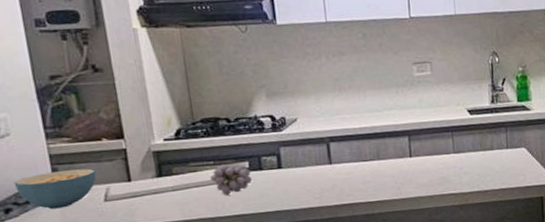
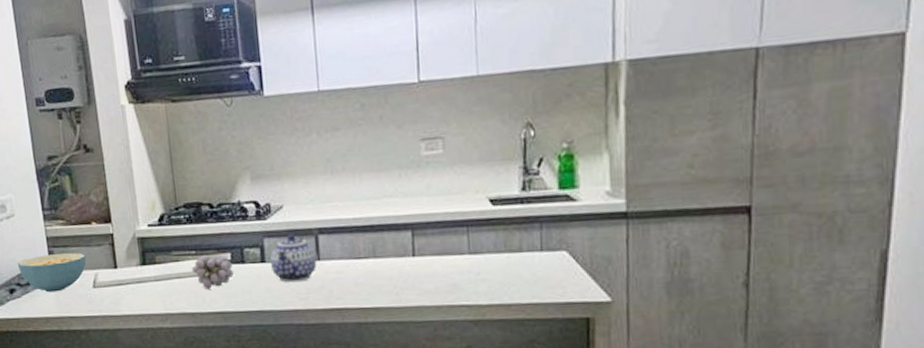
teapot: none [286,142,329,185] -> present [270,233,317,283]

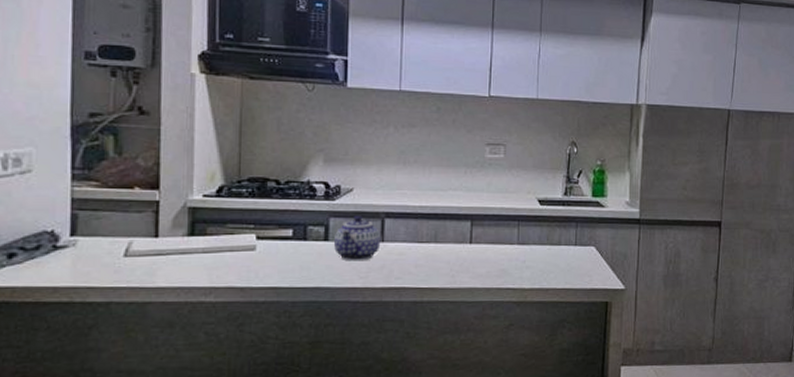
cereal bowl: present [17,252,86,293] -> none [25,218,120,259]
fruit: present [192,254,234,289] -> none [248,229,293,264]

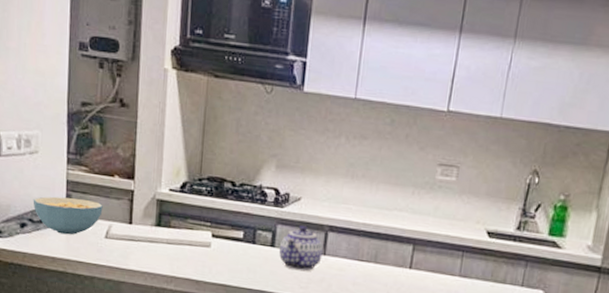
cereal bowl: none [25,218,120,259] -> present [33,196,103,235]

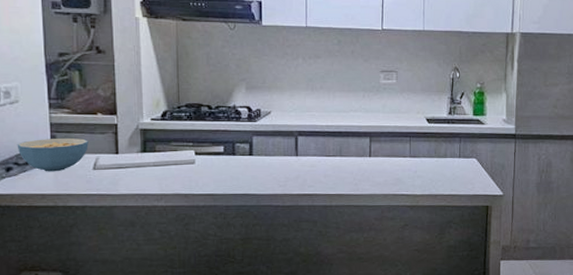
teapot: present [278,225,323,272] -> none [256,133,295,173]

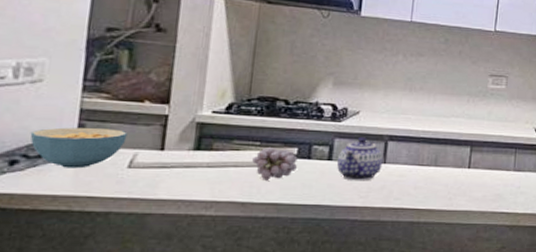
fruit: none [188,146,225,175] -> present [252,146,298,180]
teapot: none [256,133,295,173] -> present [336,136,383,181]

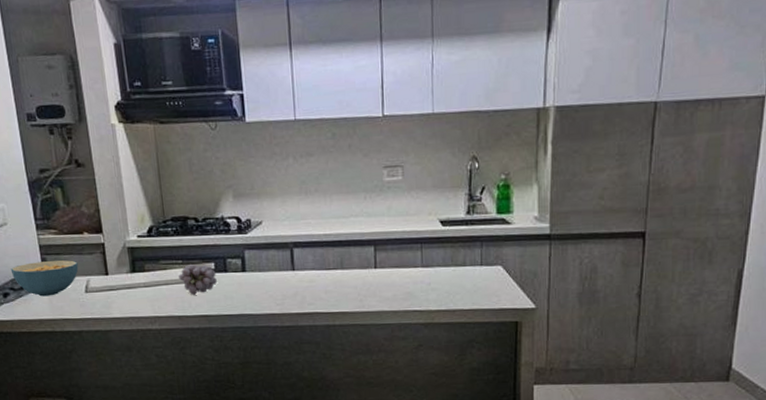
teapot: present [336,136,383,181] -> none [250,246,292,290]

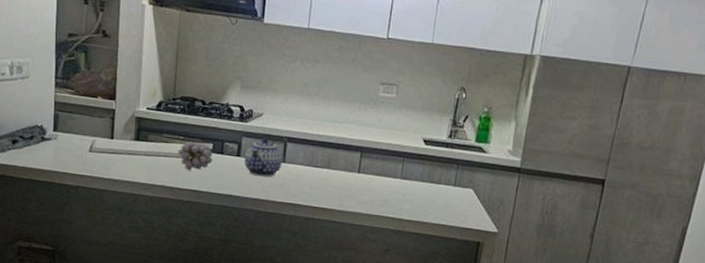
cereal bowl: present [10,260,79,297] -> none [23,116,87,150]
teapot: none [250,246,292,290] -> present [244,137,283,178]

